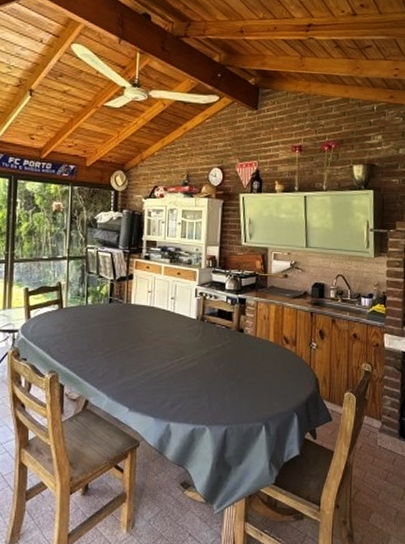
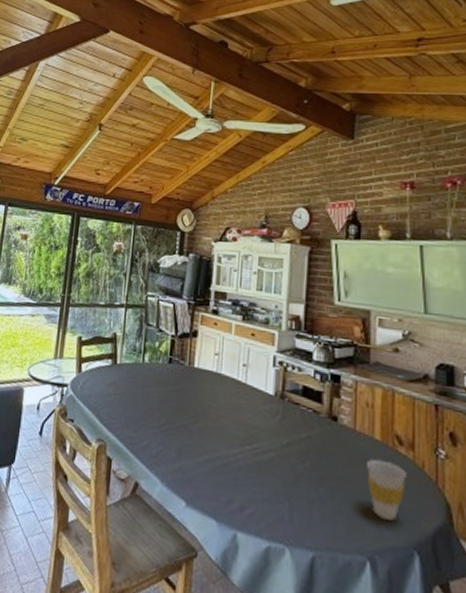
cup: none [264,355,290,396] -> present [367,459,406,521]

